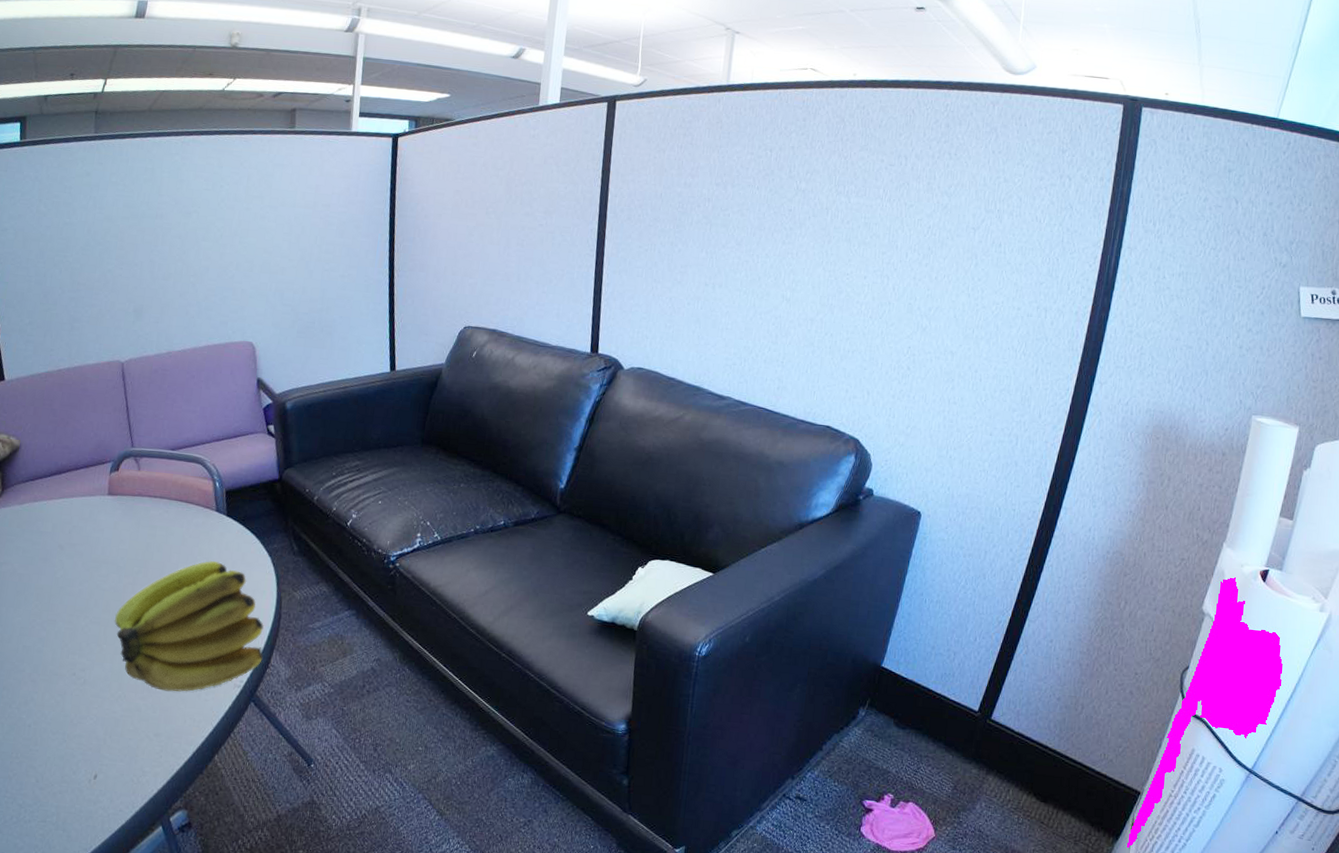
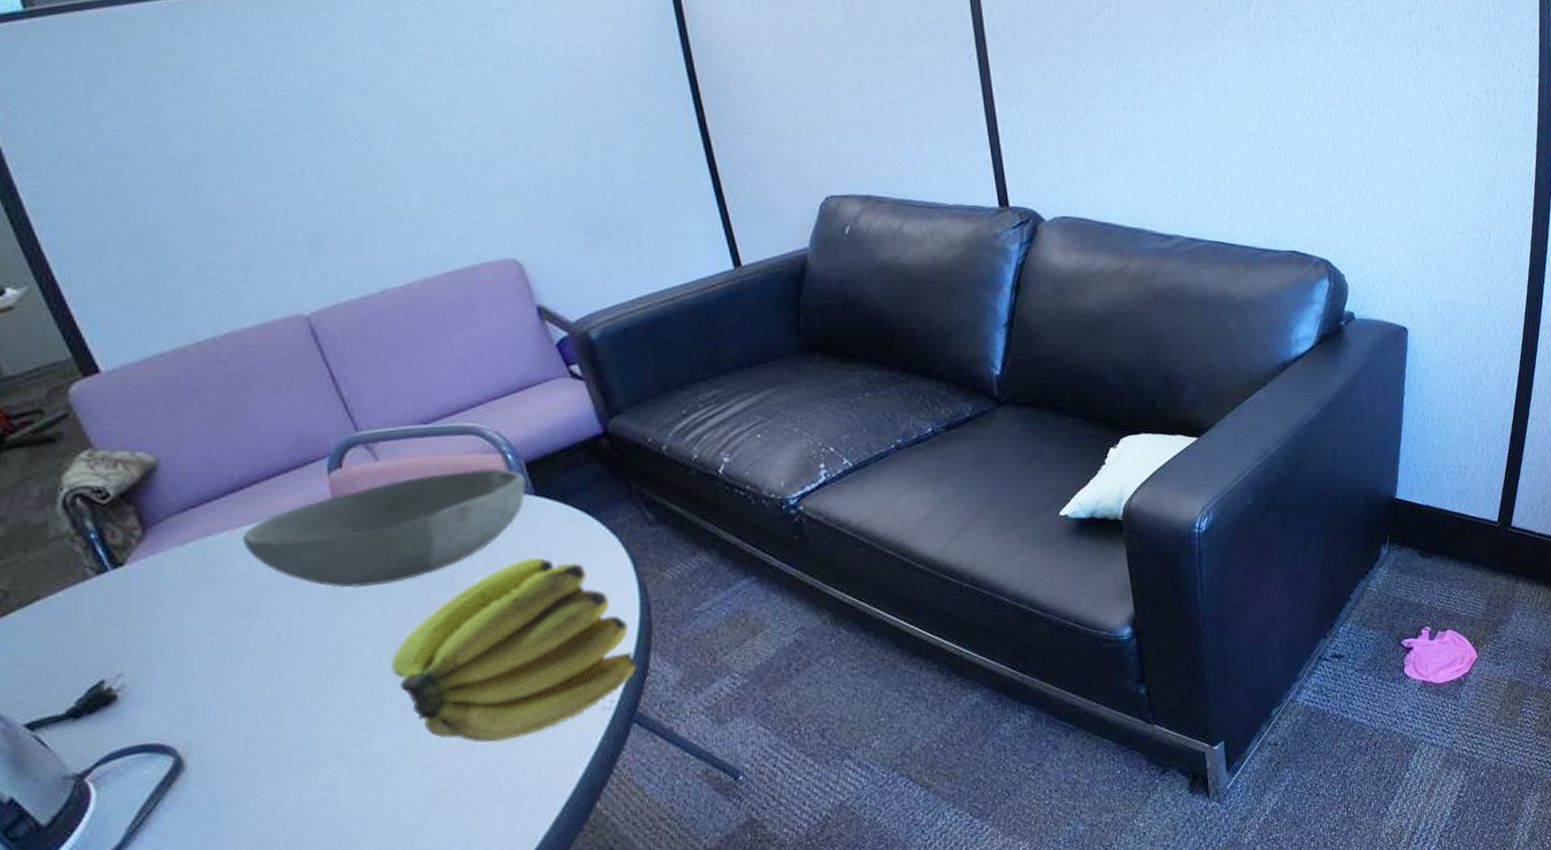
bowl: none [52,487,224,559] -> present [241,468,527,589]

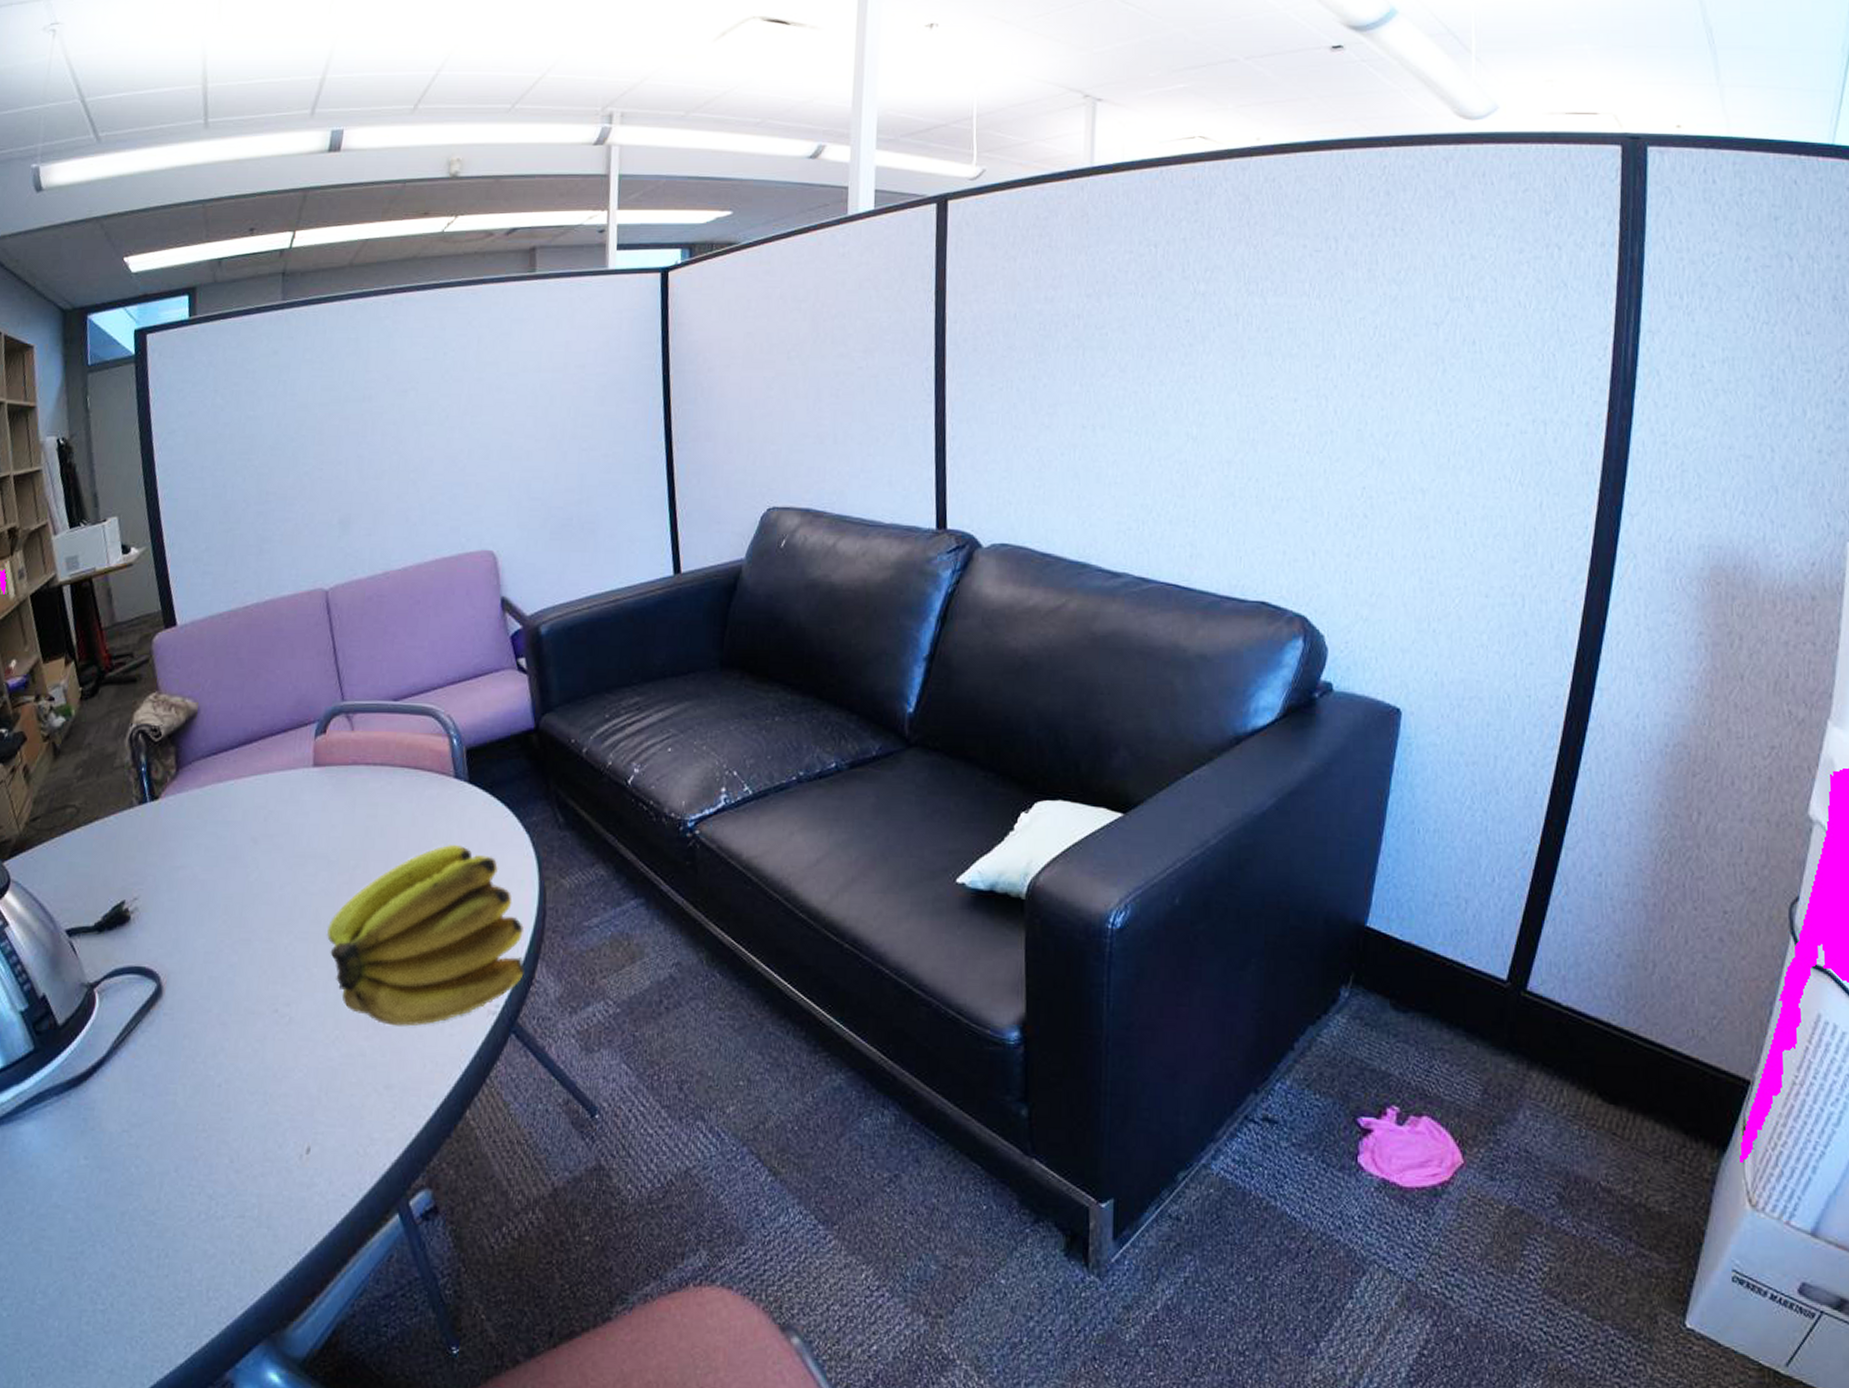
bowl: present [241,468,527,589] -> none [242,749,465,850]

